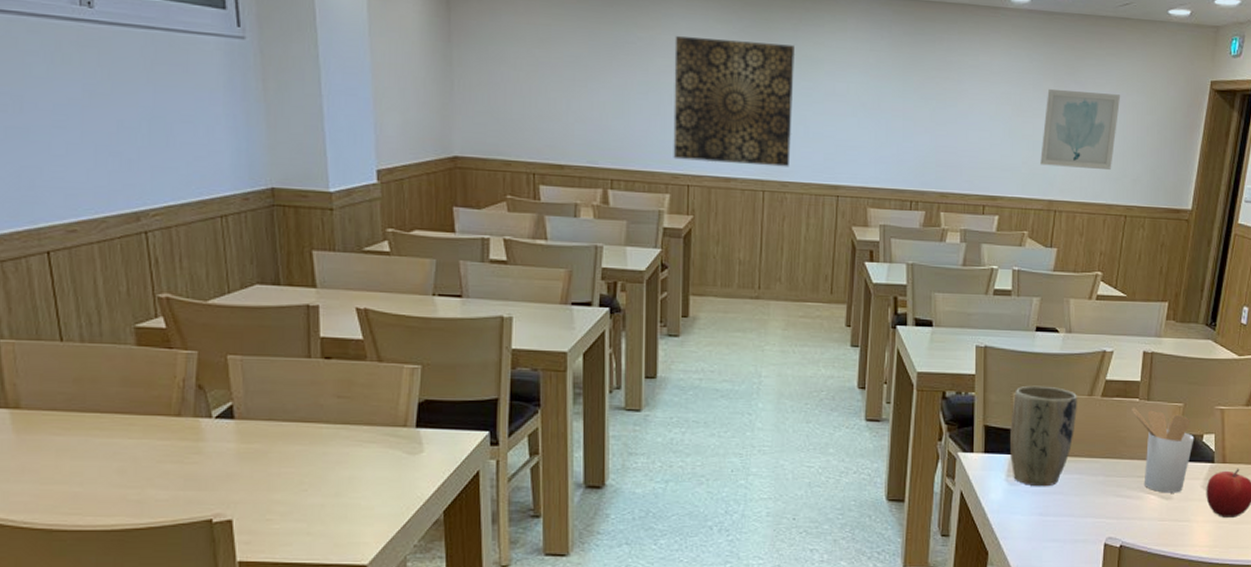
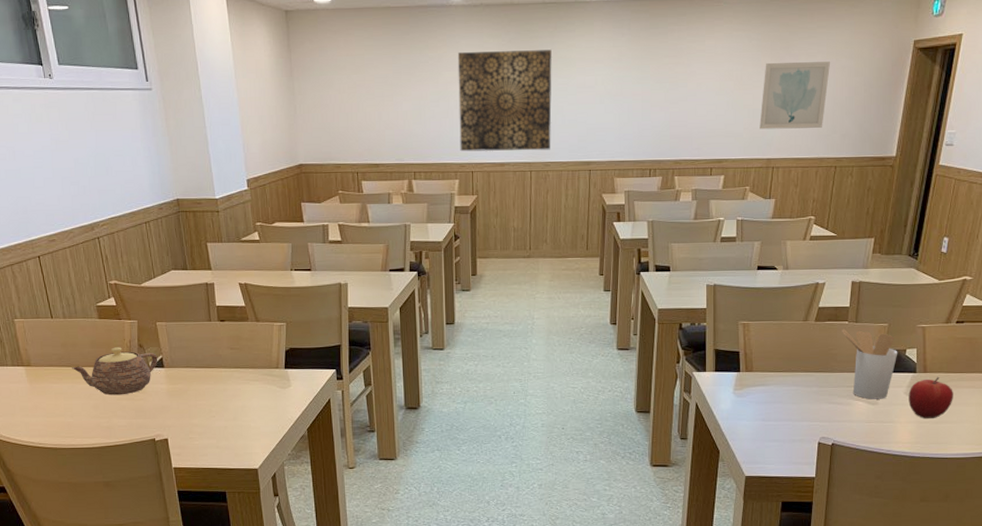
teapot: none [87,387,226,456] -> present [72,347,158,396]
plant pot: present [1010,385,1078,487] -> none [737,314,795,398]

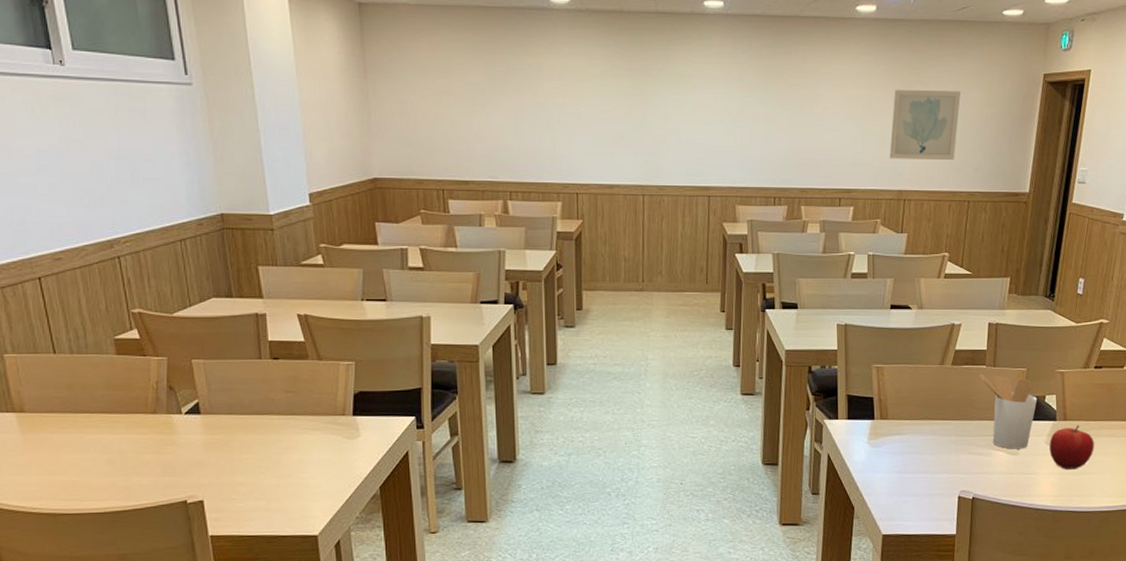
teapot: present [72,347,158,396] -> none [79,389,193,448]
wall art: present [457,50,552,152] -> none [560,61,666,173]

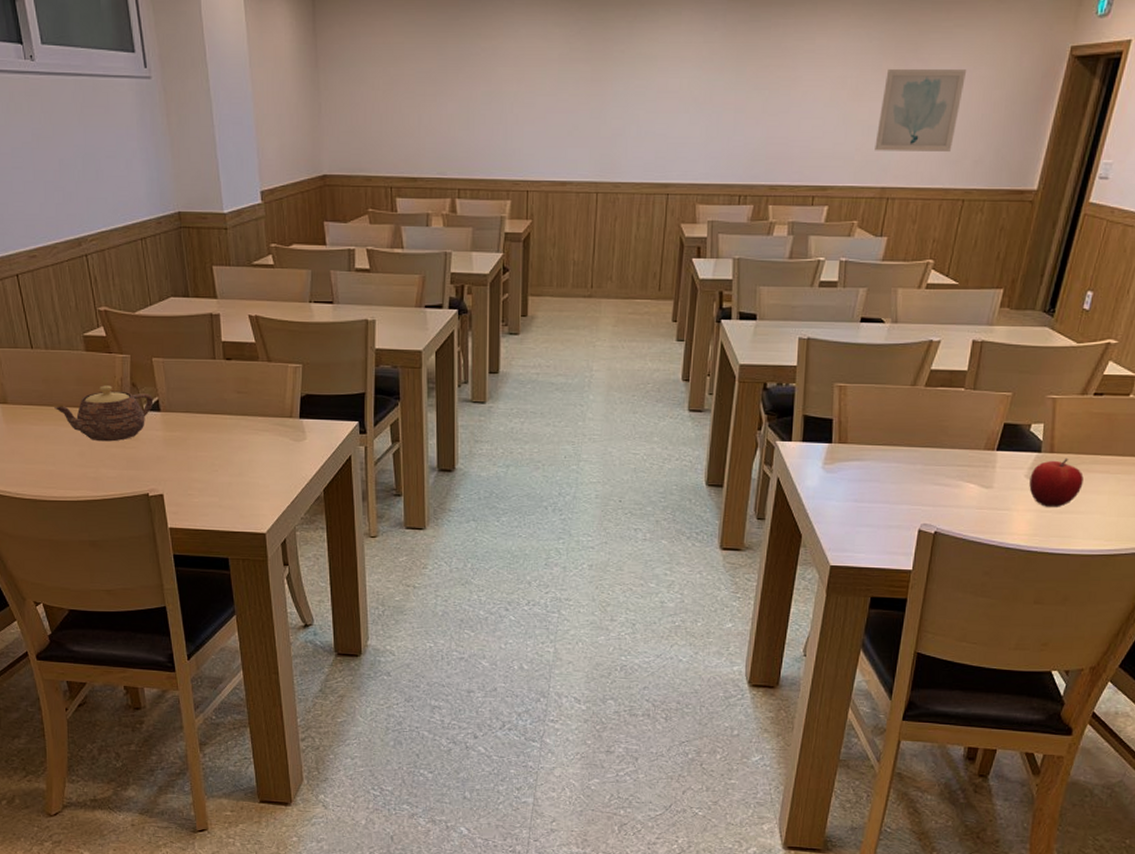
teapot: none [79,389,193,448] -> present [54,385,154,442]
utensil holder: present [980,373,1038,449] -> none [956,396,1021,482]

